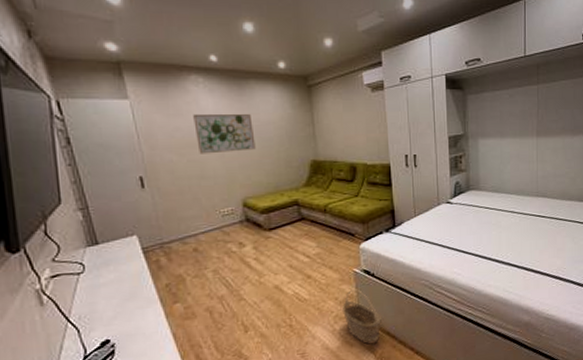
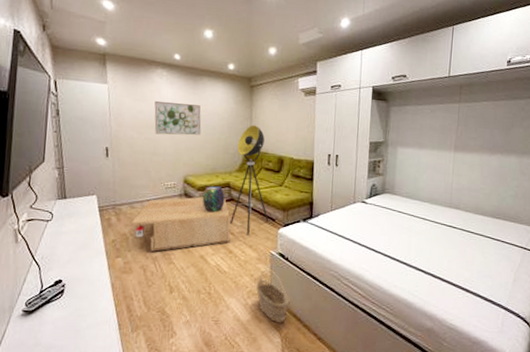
coffee table: none [185,218,307,290] -> present [130,197,230,252]
decorative urn: none [267,206,295,237] -> present [202,186,225,213]
floor lamp: none [301,131,348,255] -> present [230,125,269,235]

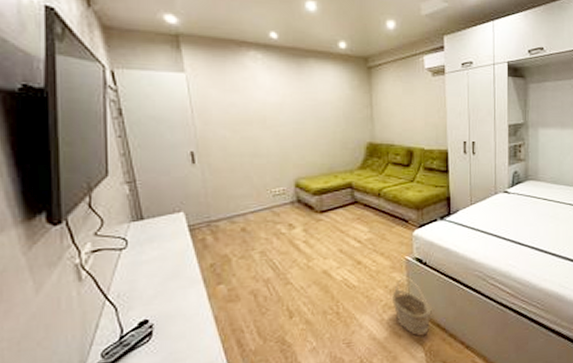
coffee table: present [130,197,230,252] -> none [232,201,357,273]
wall art: present [154,100,201,136] -> none [250,90,312,132]
decorative urn: present [202,186,225,213] -> none [319,188,347,219]
floor lamp: present [230,125,269,235] -> none [356,113,401,241]

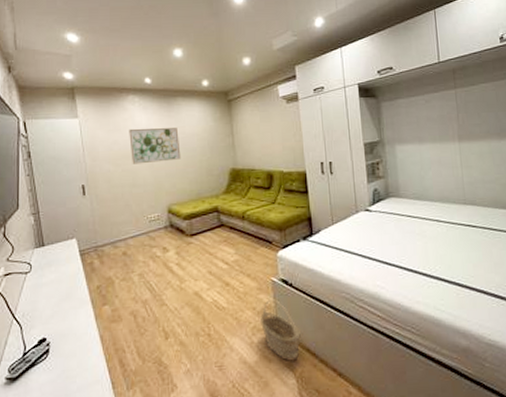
wall art: none [250,90,312,132] -> present [129,128,181,164]

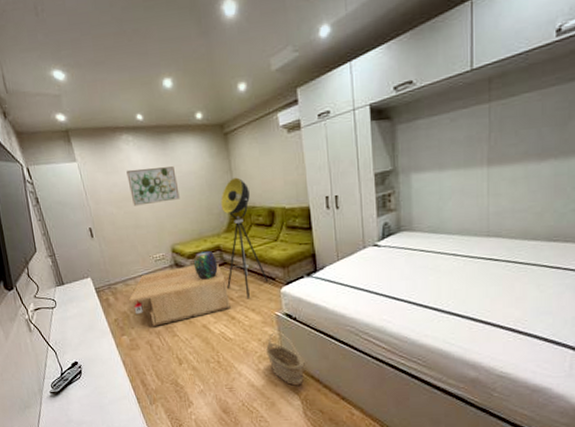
coffee table: none [115,225,225,294] -> present [128,263,231,326]
decorative urn: none [189,212,214,242] -> present [193,251,218,280]
floor lamp: none [221,141,265,262] -> present [221,177,269,298]

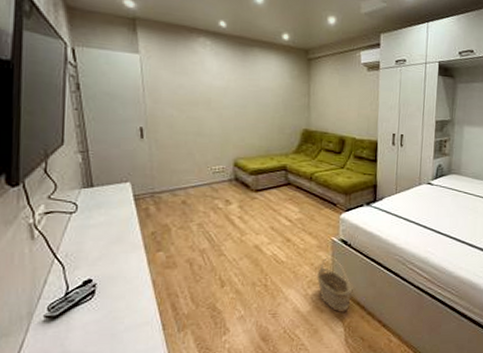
wall art: present [126,166,180,206] -> none [197,73,253,114]
coffee table: present [128,263,231,326] -> none [173,181,288,243]
decorative urn: present [193,251,218,280] -> none [255,169,281,198]
floor lamp: present [221,177,269,298] -> none [287,102,330,221]

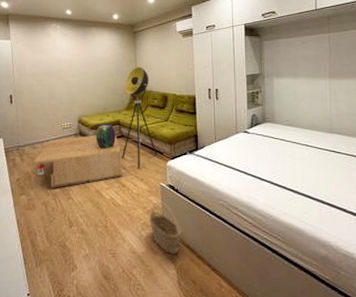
coffee table: none [173,181,288,243] -> present [32,135,123,188]
decorative urn: none [255,169,281,198] -> present [95,124,116,149]
floor lamp: none [287,102,330,221] -> present [122,66,158,168]

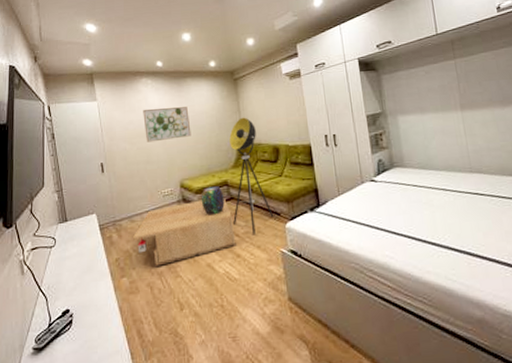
wall art: none [50,51,92,81] -> present [143,107,191,143]
basket: present [148,201,182,255] -> none [270,270,312,333]

